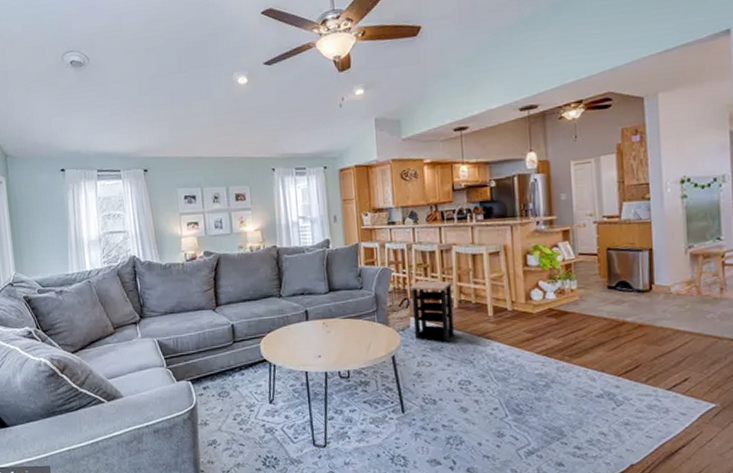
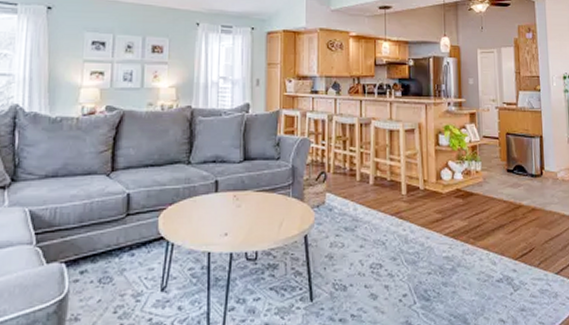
side table: present [409,280,455,343] -> none [327,153,369,222]

